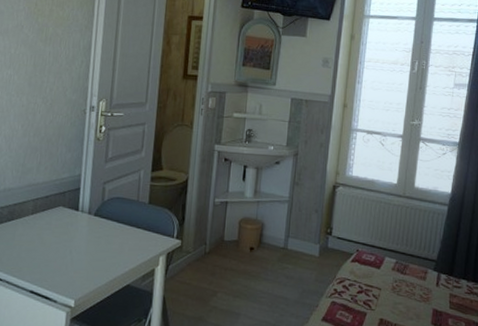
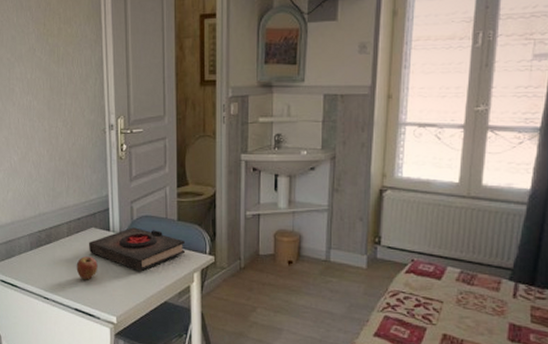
fruit: none [37,236,61,260] -> present [76,256,98,279]
book: none [53,208,154,254] -> present [88,227,186,272]

